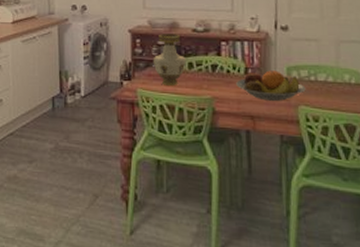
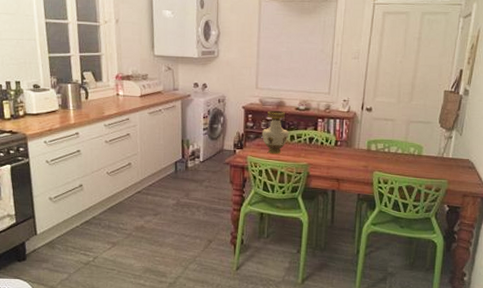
fruit bowl: present [236,70,306,101] -> none [327,143,381,167]

